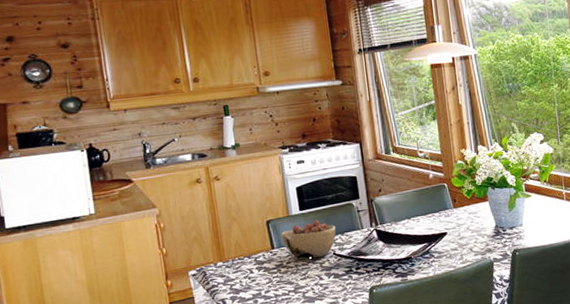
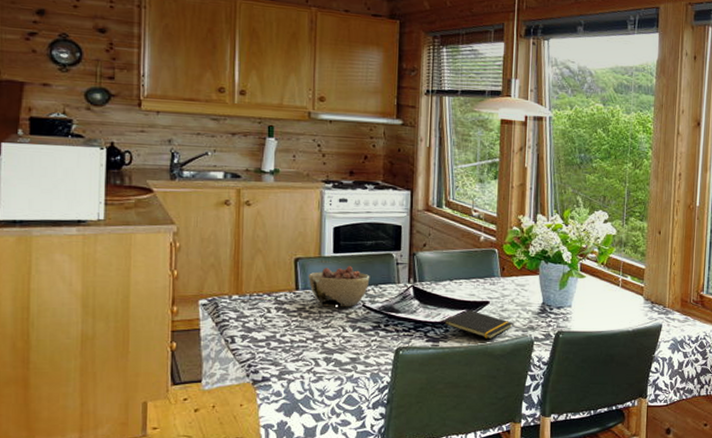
notepad: none [410,242,472,269] -> present [445,310,513,340]

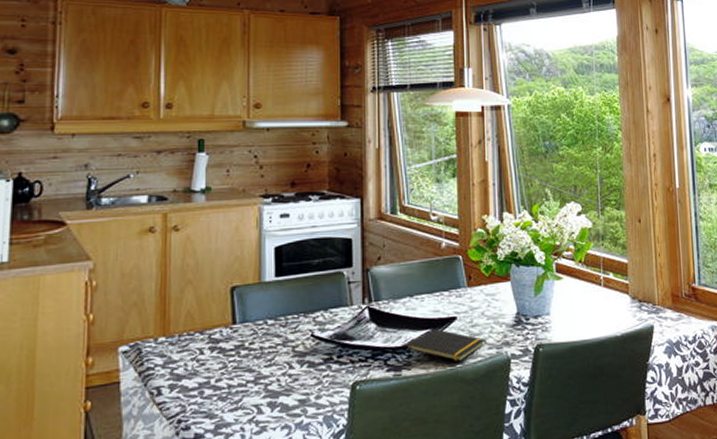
bowl: present [308,266,370,307] -> none [246,290,319,341]

